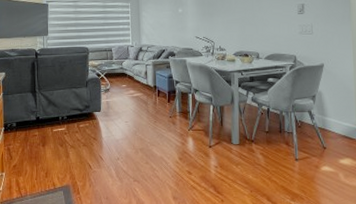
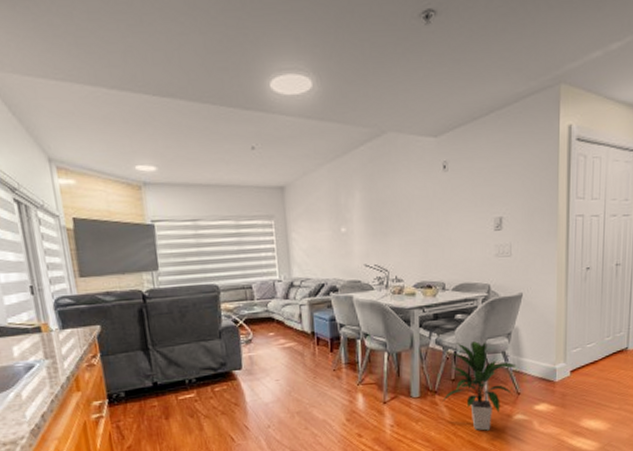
indoor plant: none [257,101,322,178] -> present [441,341,517,431]

